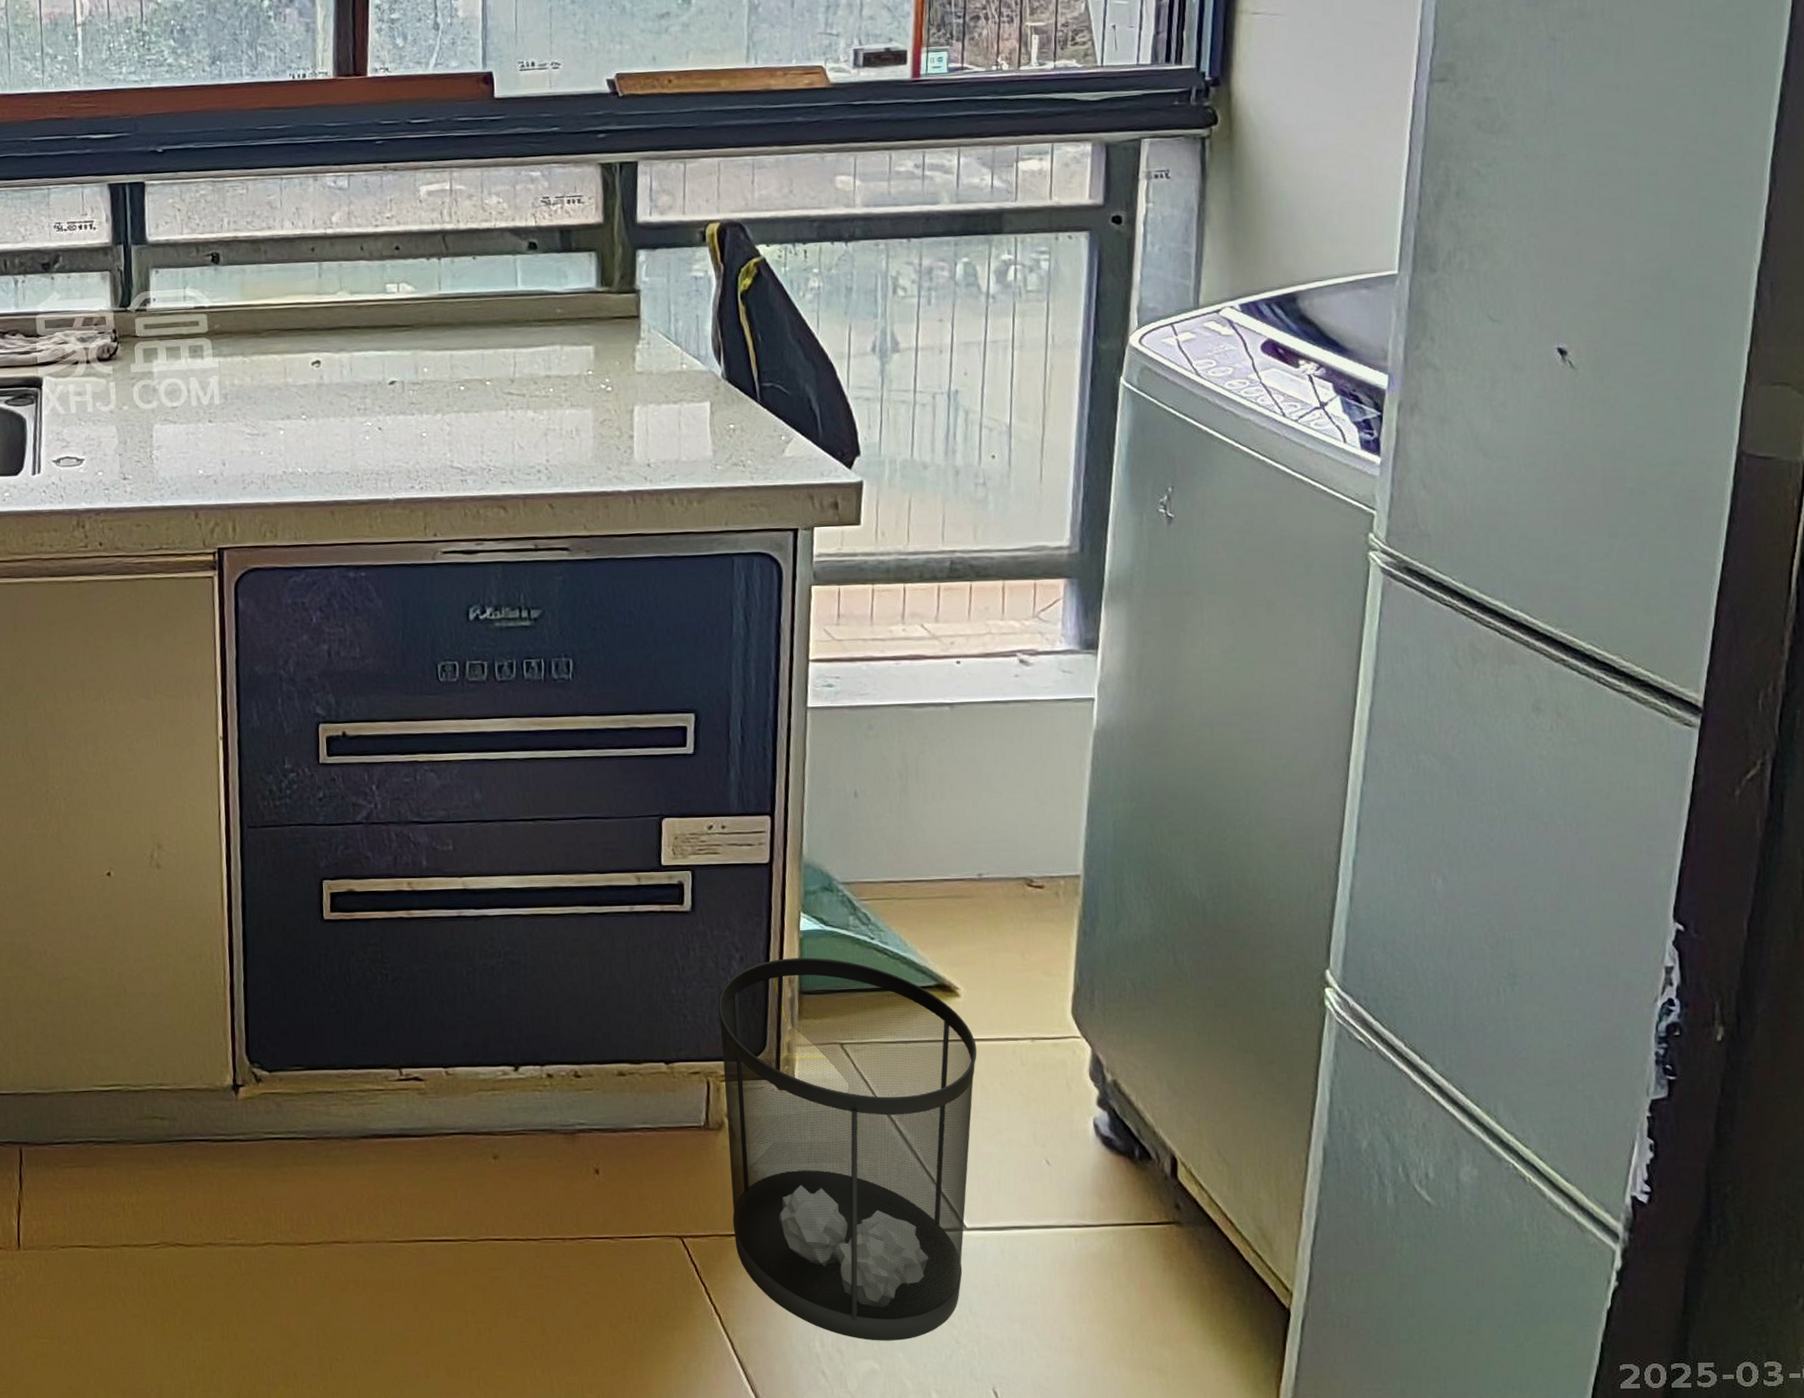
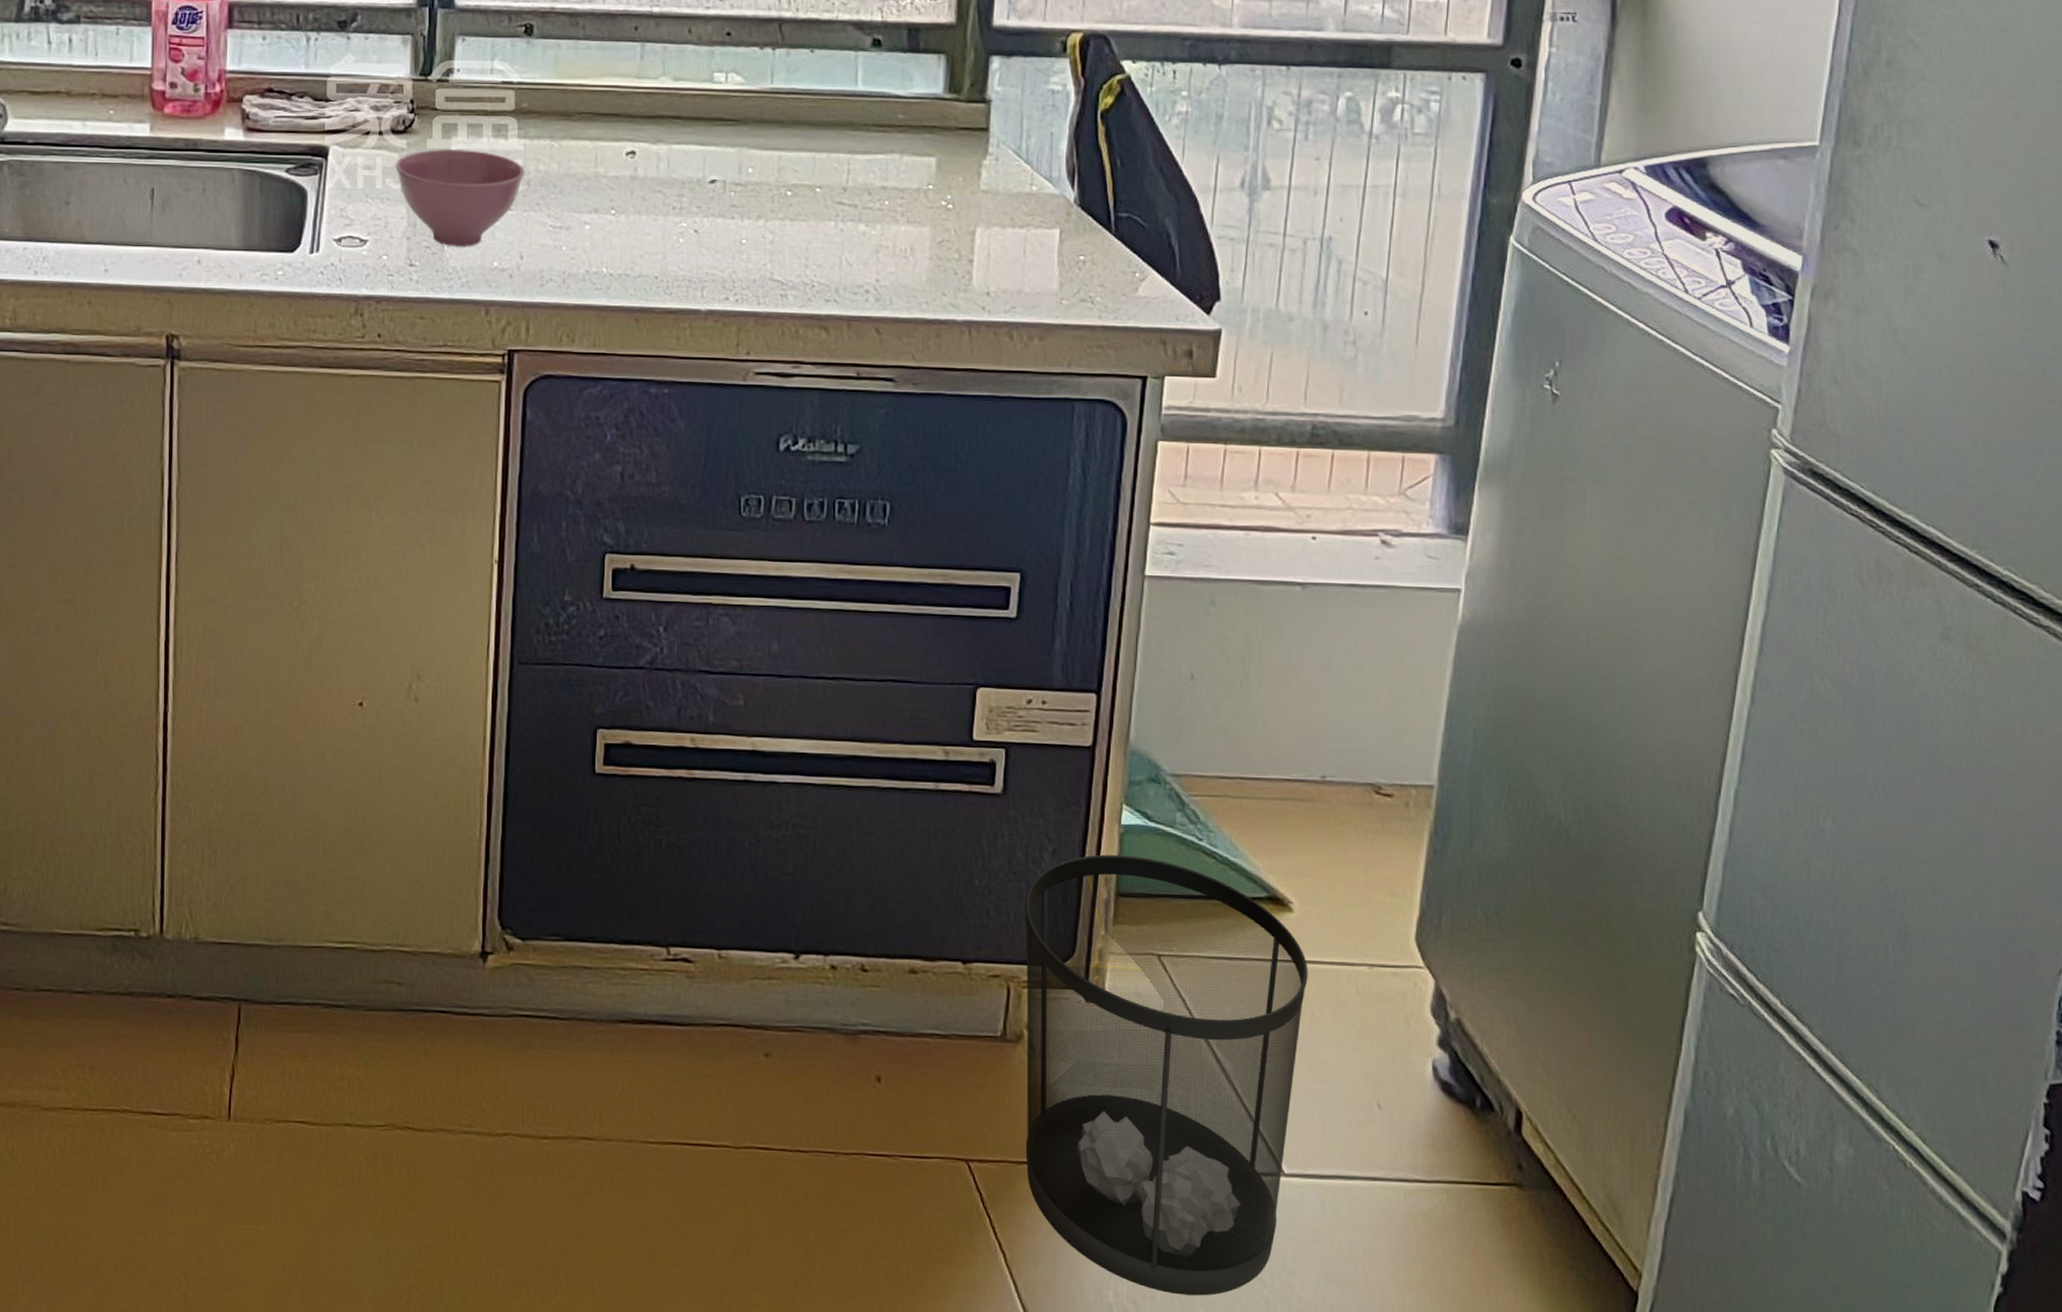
bowl: none [103,371,221,459] -> present [394,149,525,246]

